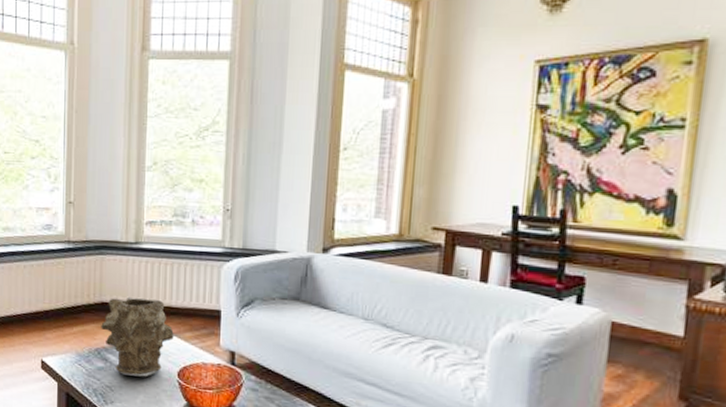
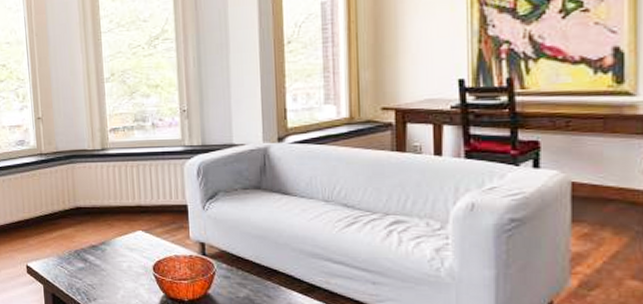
vase: present [101,296,174,377] -> none [78,200,146,274]

